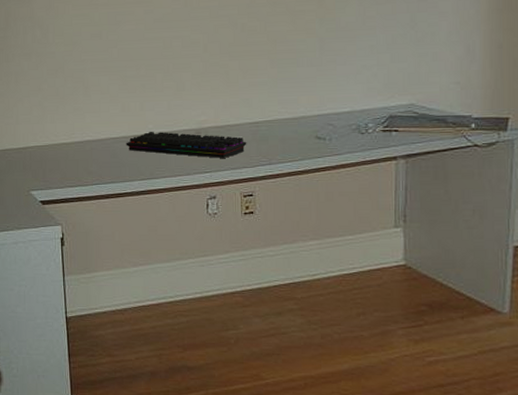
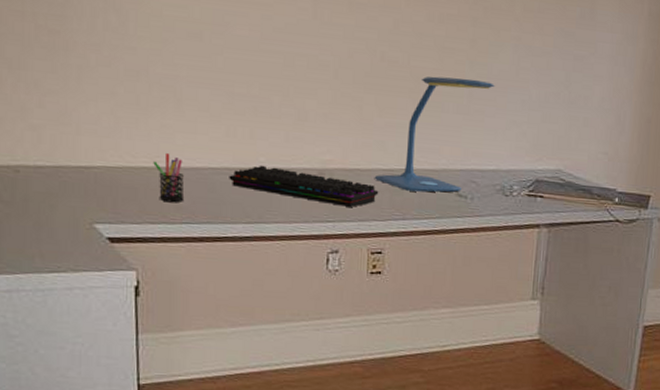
pen holder: none [70,130,94,169] -> present [153,152,185,203]
desk lamp: none [242,34,345,139] -> present [374,76,496,193]

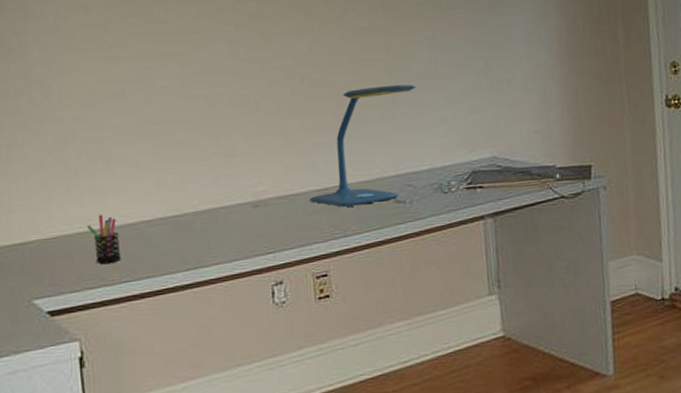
keyboard: present [229,165,379,207] -> none [164,207,316,236]

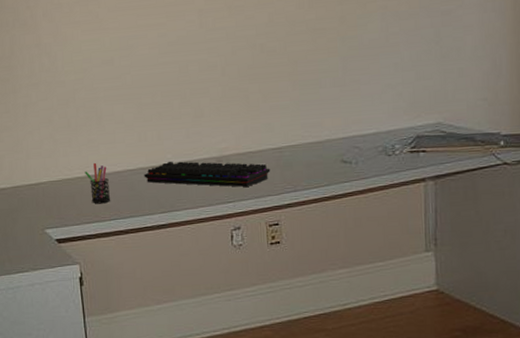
keyboard: none [164,207,316,236] -> present [144,161,271,187]
desk lamp: present [309,84,417,207] -> none [265,52,368,165]

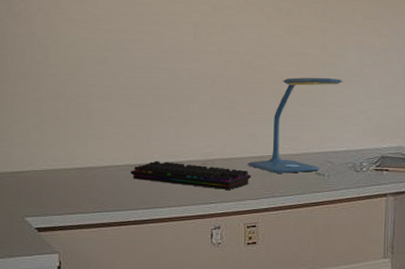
pen holder: present [85,162,111,204] -> none [71,156,96,196]
desk lamp: none [265,52,368,165] -> present [247,77,344,173]

